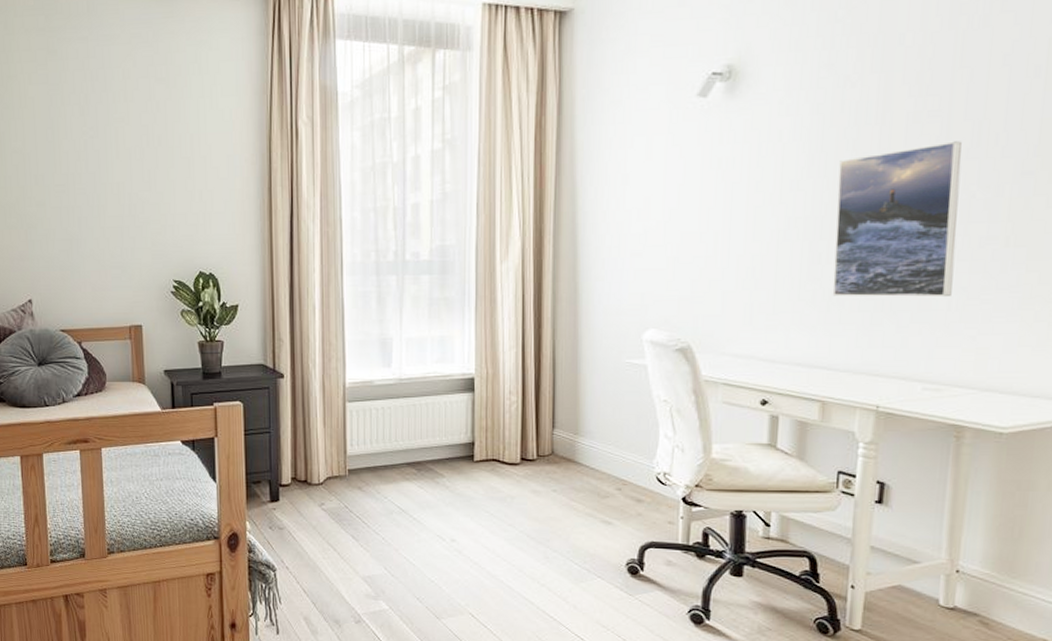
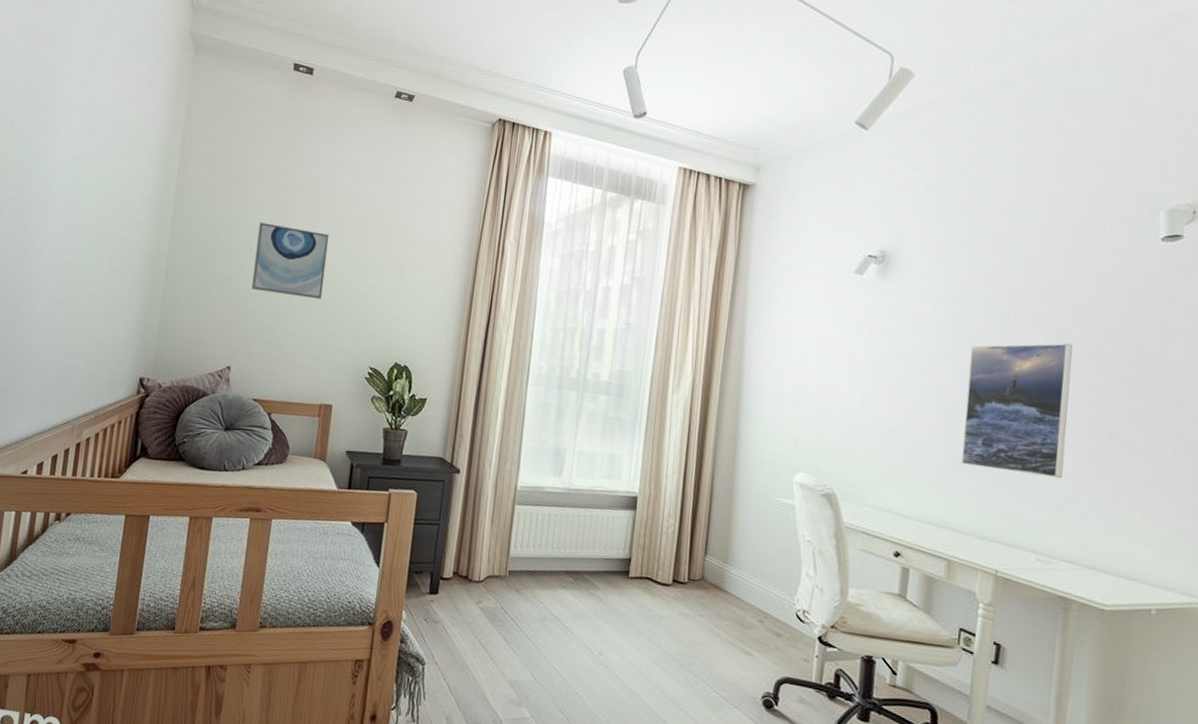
wall art: none [33,141,112,216] -> present [251,222,329,299]

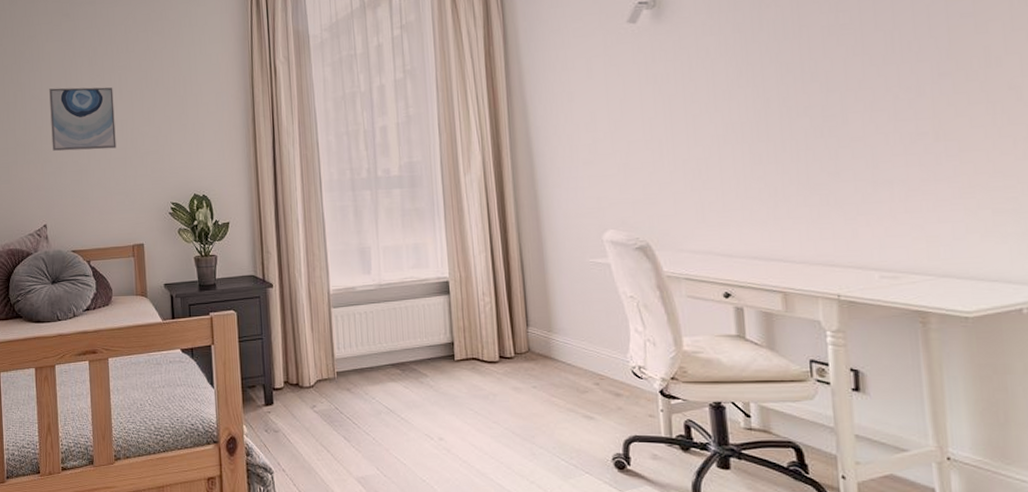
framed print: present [961,343,1073,478] -> none [766,49,892,193]

